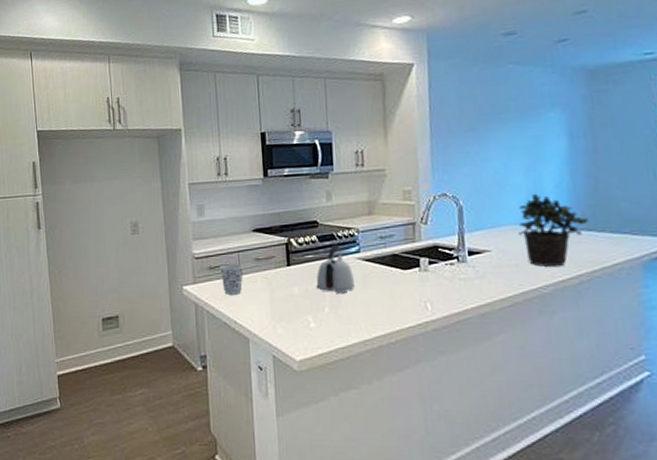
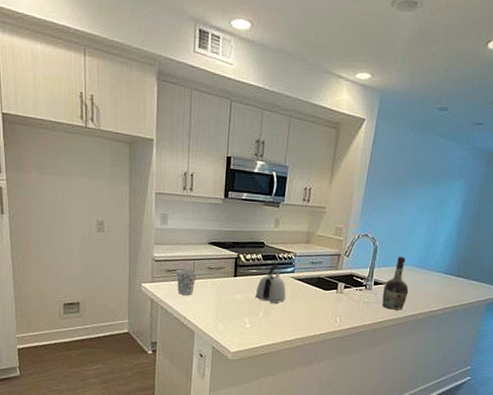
cognac bottle: none [483,213,520,285] -> present [382,256,409,310]
potted plant: present [518,193,589,268] -> none [412,243,461,301]

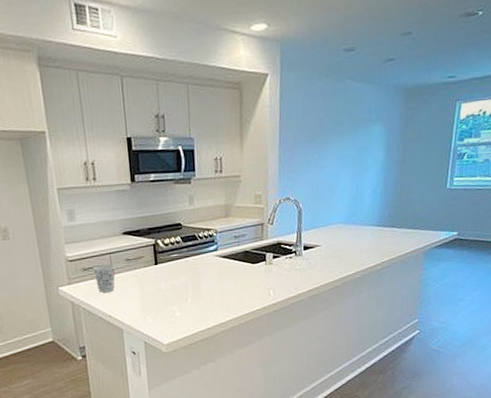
kettle: present [255,263,286,303] -> none [180,244,214,286]
cognac bottle: present [382,256,409,310] -> none [314,214,342,273]

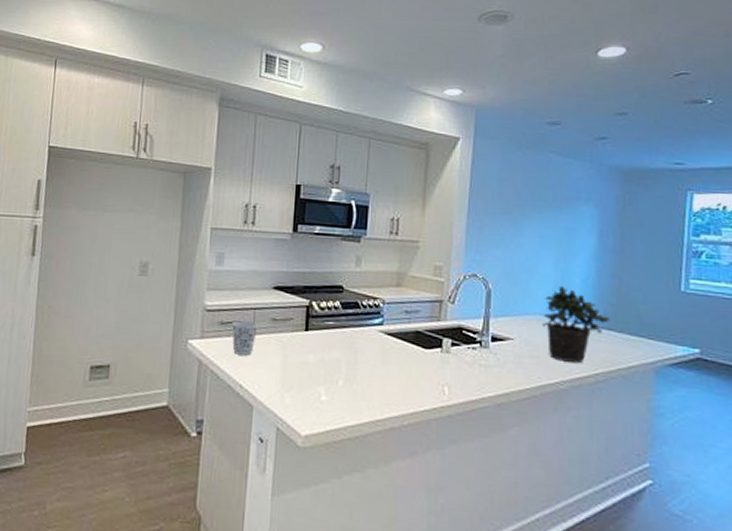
potted plant: none [342,197,393,257] -> present [542,285,610,364]

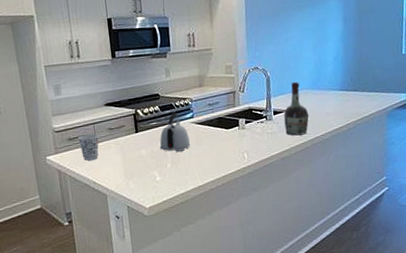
kettle: none [333,313,374,367] -> present [160,112,191,152]
cognac bottle: none [505,301,541,377] -> present [284,81,309,136]
potted plant: present [542,285,610,364] -> none [308,64,355,120]

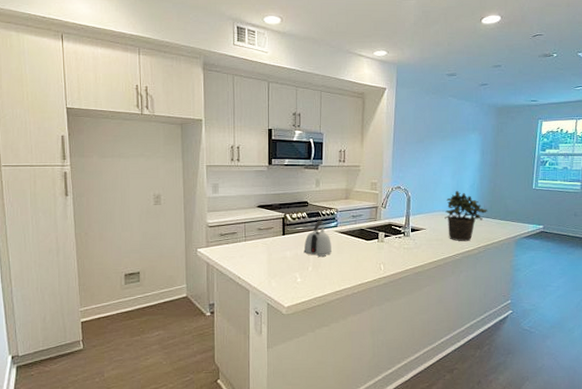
cup: present [78,133,99,161] -> none [229,232,248,256]
cognac bottle: present [284,81,309,136] -> none [420,203,444,253]
potted plant: none [308,64,355,120] -> present [444,190,488,242]

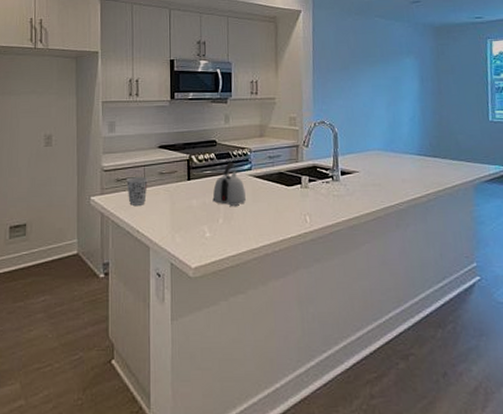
cup: none [229,232,248,256] -> present [127,177,148,206]
potted plant: present [444,190,488,242] -> none [381,124,435,187]

